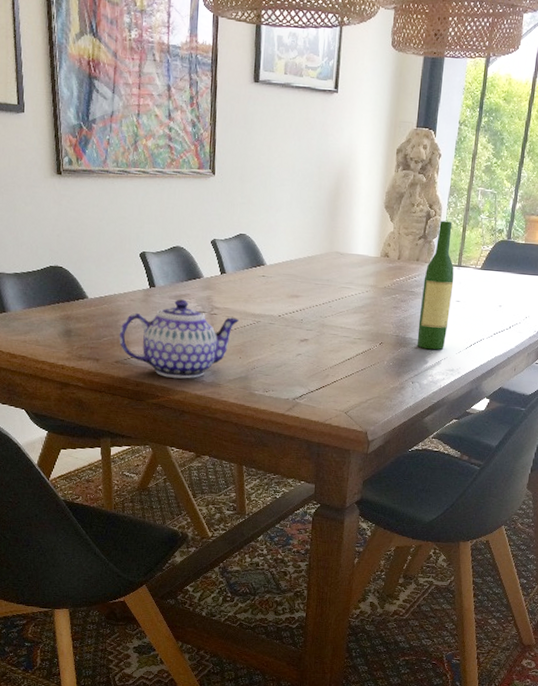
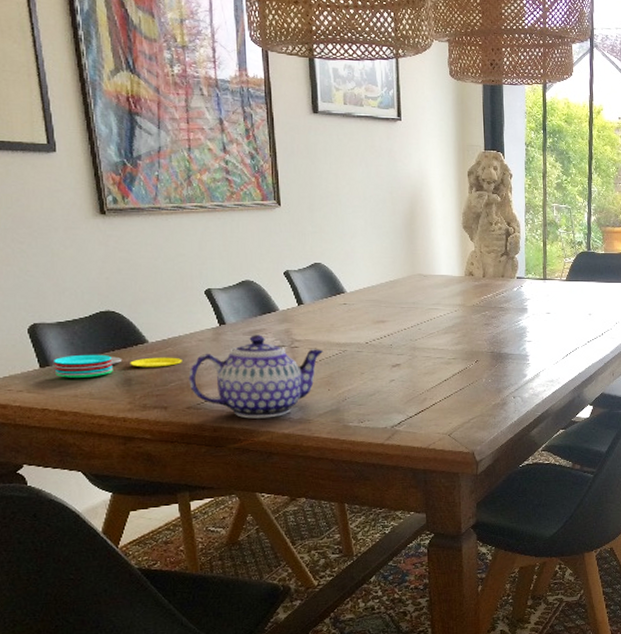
plate: none [9,304,115,326] -> present [54,354,182,379]
wine bottle: present [416,220,454,350] -> none [511,237,542,363]

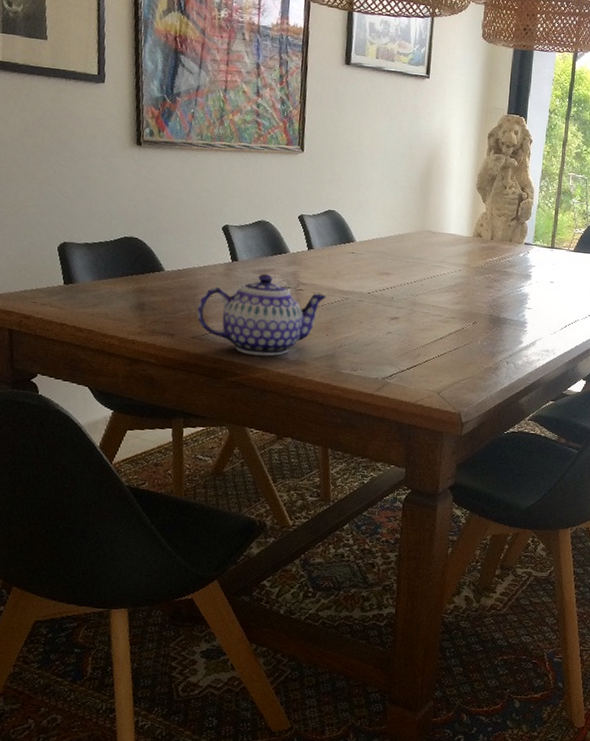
plate: present [54,354,182,379] -> none [76,275,194,299]

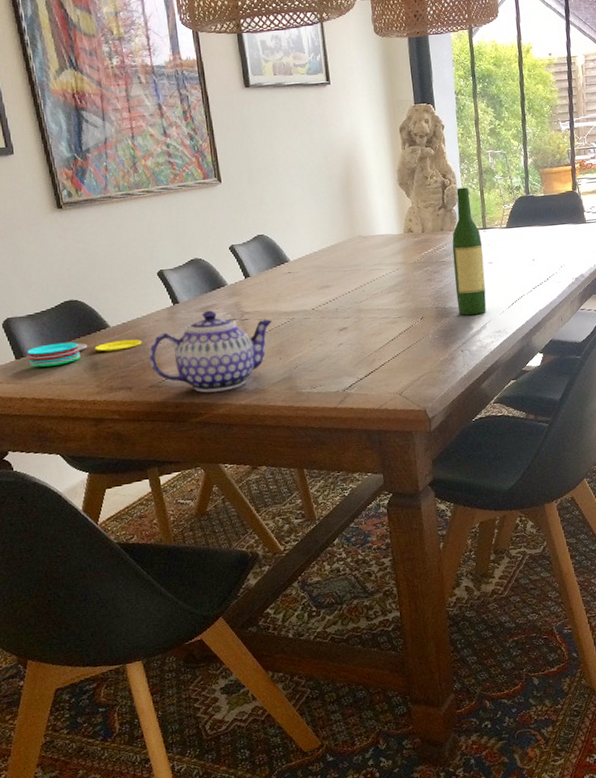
plate: none [76,275,194,299] -> present [27,339,142,367]
wine bottle: none [511,203,548,330] -> present [452,187,487,315]

